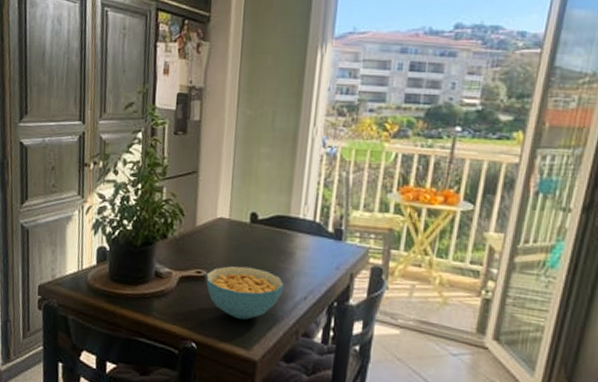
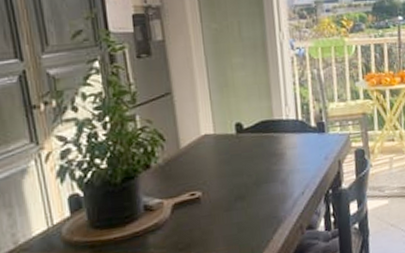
cereal bowl: present [206,266,284,320] -> none [201,176,281,231]

